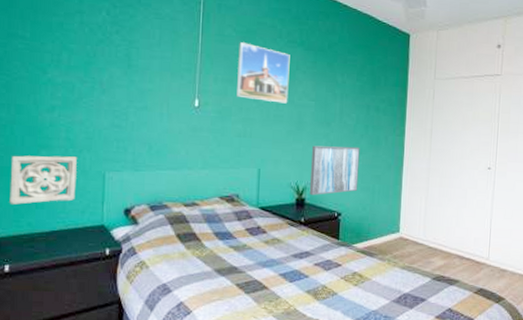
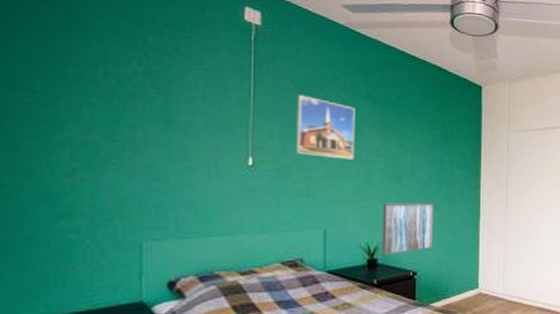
wall ornament: present [9,155,77,205] -> none [19,226,106,285]

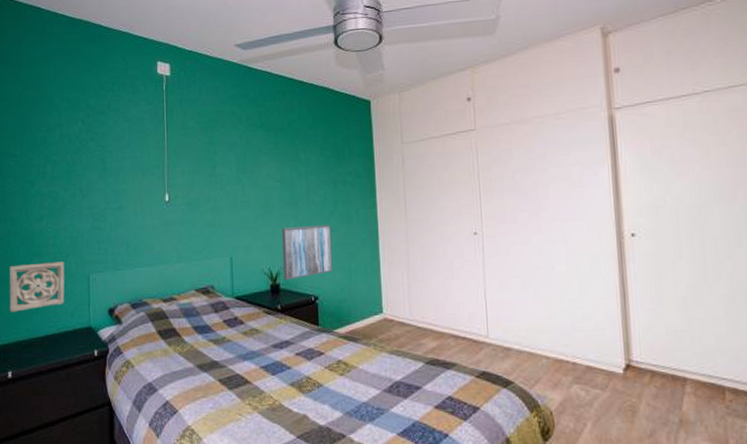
wall ornament: none [19,226,106,285] -> present [9,262,65,312]
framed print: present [297,95,355,160] -> none [202,132,253,188]

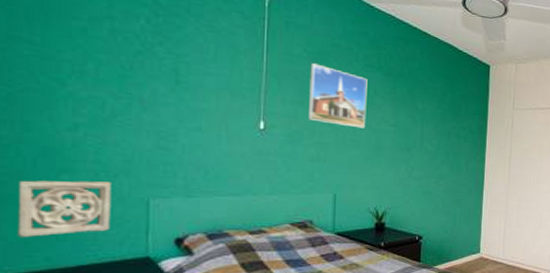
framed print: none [202,132,253,188] -> present [308,63,368,129]
wall art: present [282,224,333,280] -> none [389,171,441,220]

